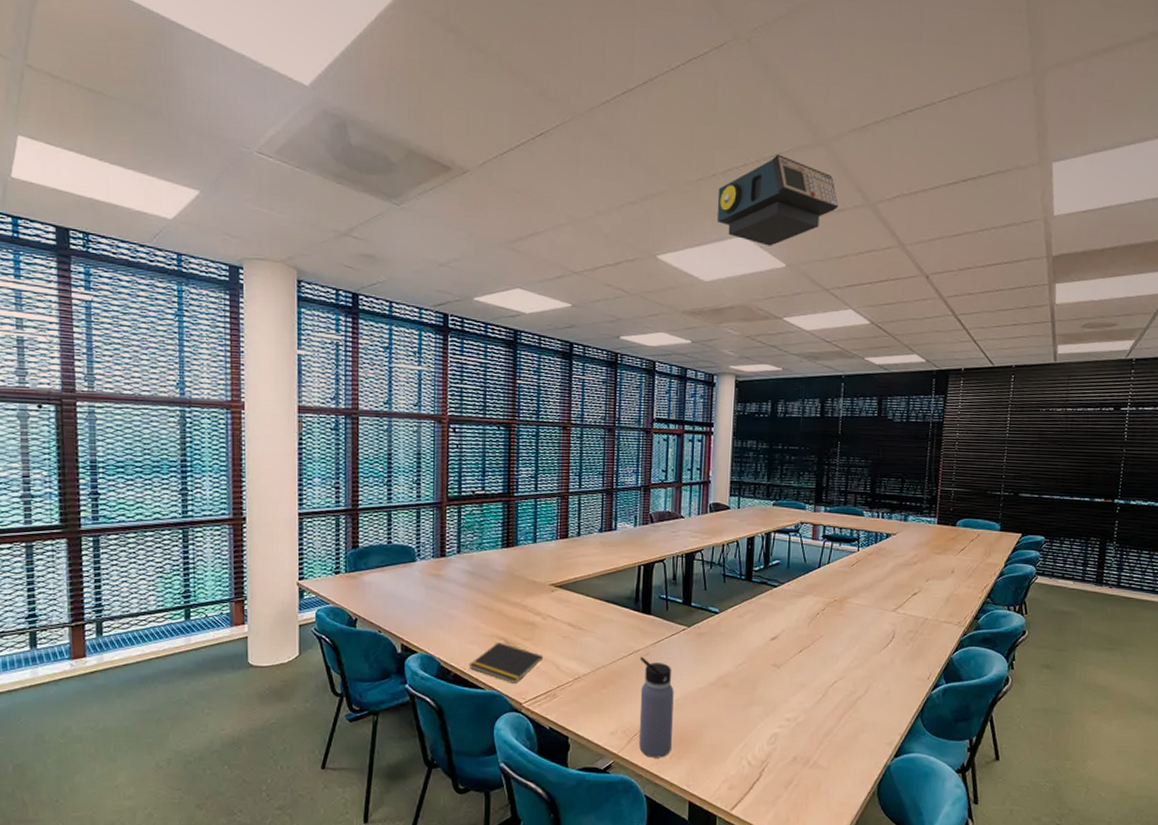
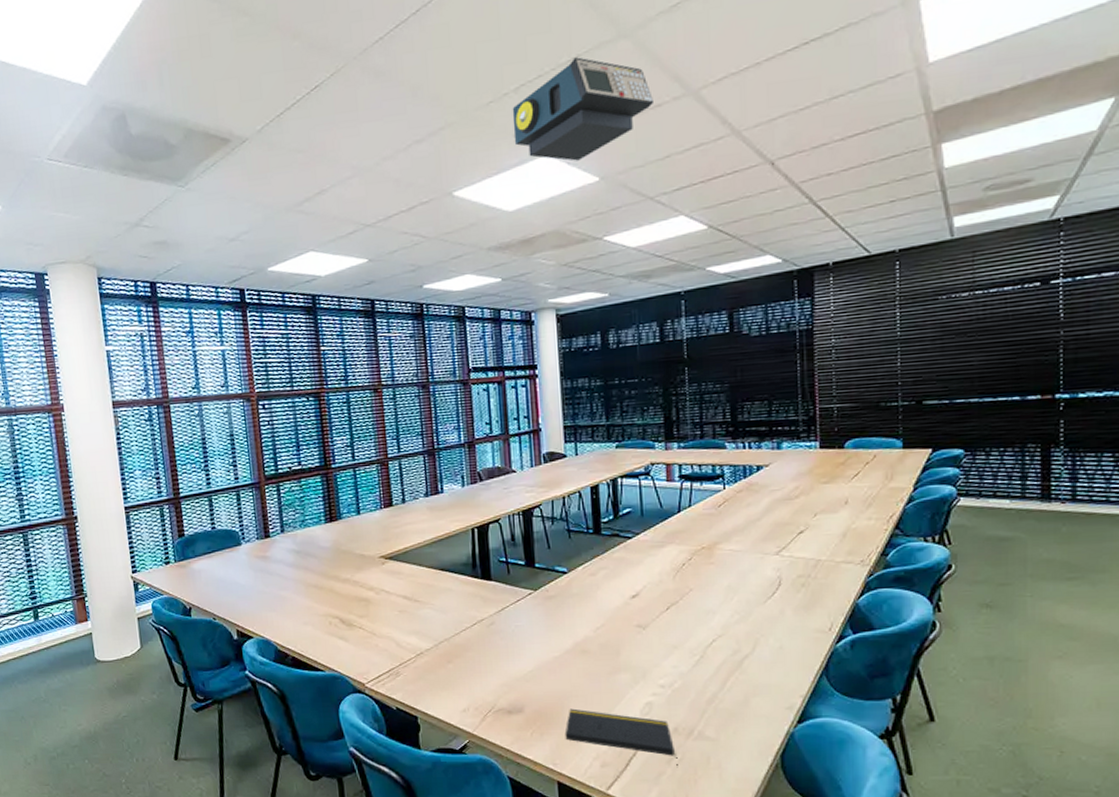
notepad: present [468,643,544,683] -> none [305,622,382,663]
water bottle: present [639,656,674,758] -> none [484,626,531,735]
notepad: none [700,736,794,791] -> present [565,708,678,767]

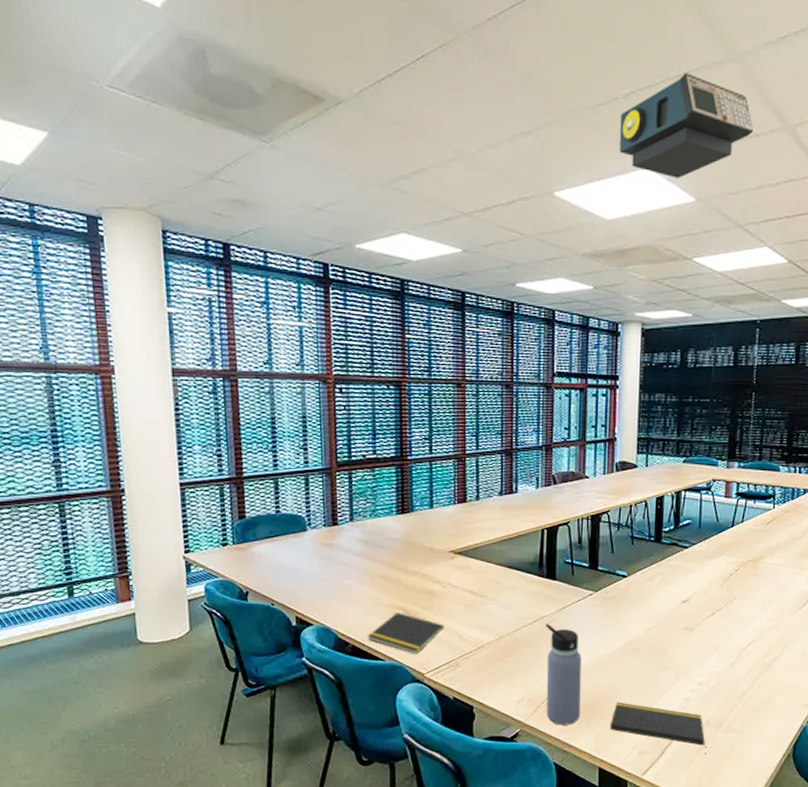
notepad: none [305,622,382,663] -> present [367,613,445,654]
water bottle: none [484,626,531,735] -> present [545,623,582,725]

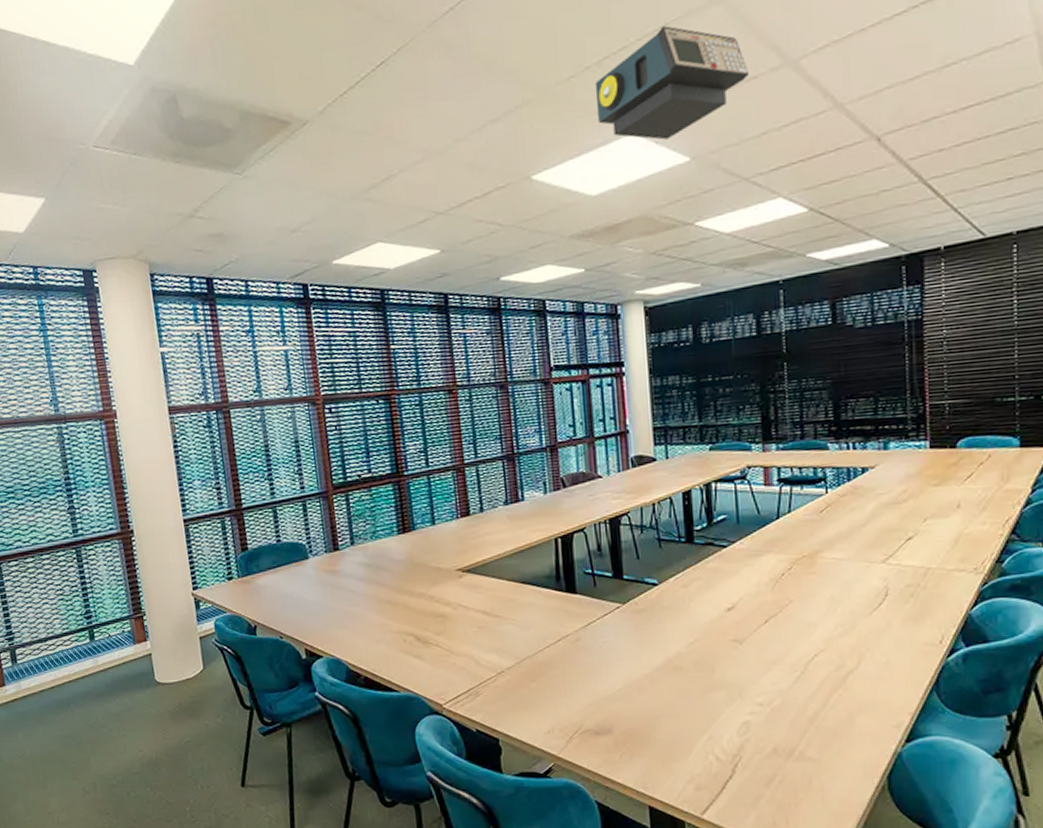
notepad: present [367,613,445,654] -> none [378,639,460,683]
water bottle: present [545,623,582,725] -> none [569,642,620,758]
notepad: present [609,702,706,755] -> none [656,729,778,790]

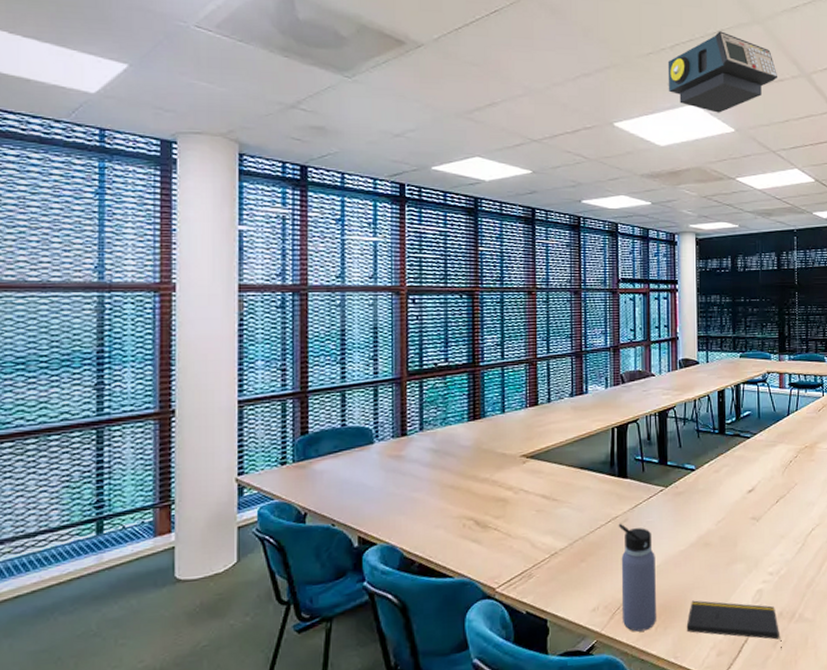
water bottle: none [569,642,620,758] -> present [618,523,656,632]
notepad: none [656,729,778,790] -> present [686,600,782,649]

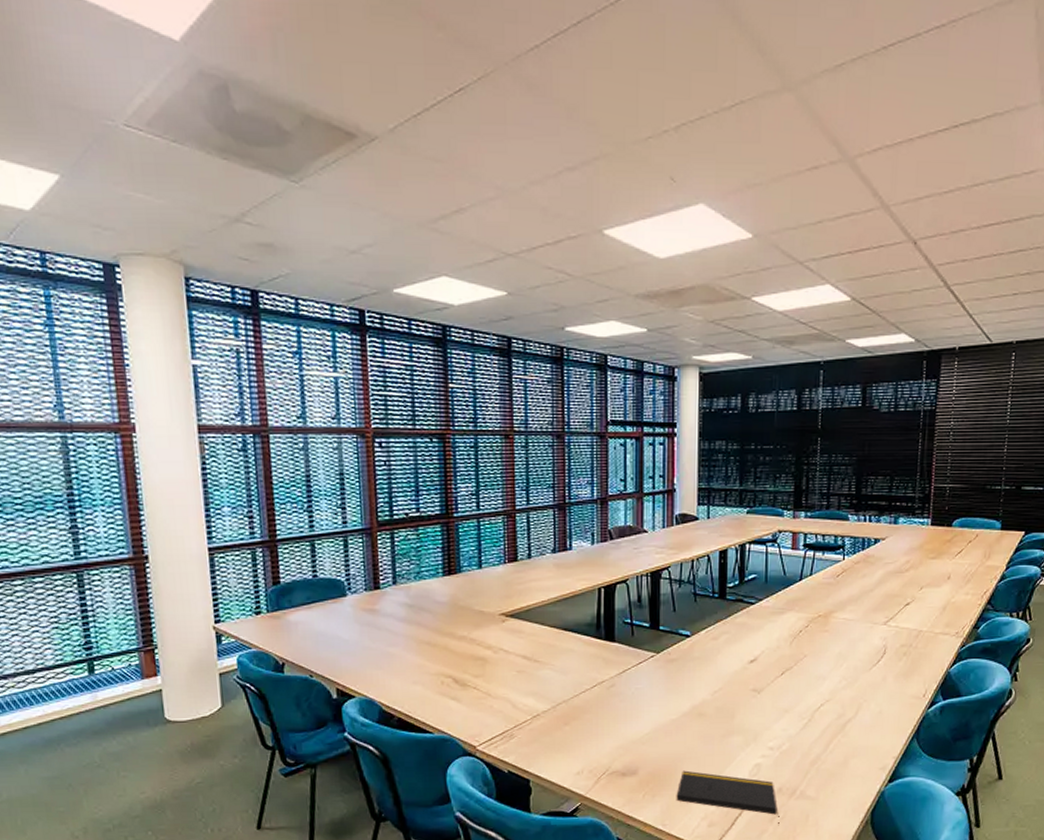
water bottle: present [618,523,656,632] -> none [604,688,644,798]
projector: present [667,31,777,113] -> none [670,103,811,214]

